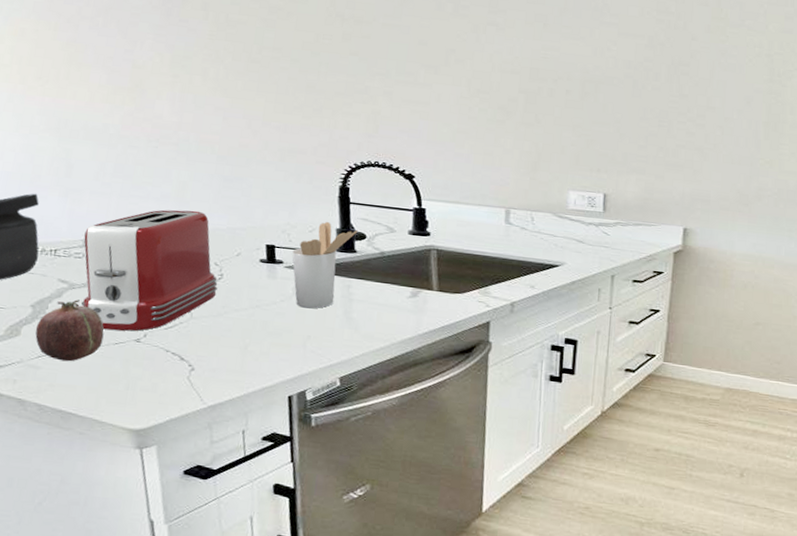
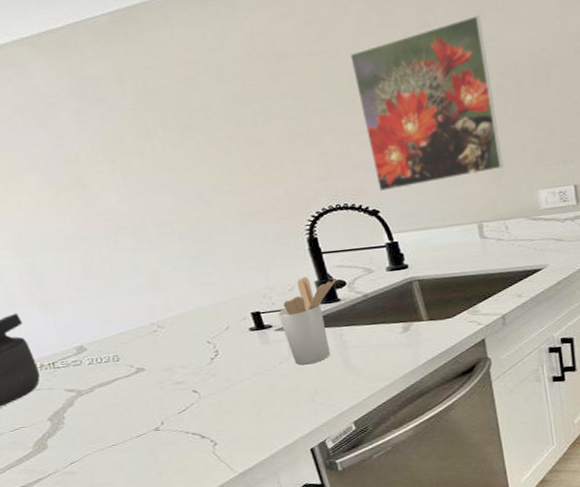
fruit: present [35,299,104,362] -> none [59,404,126,463]
toaster: present [80,209,218,331] -> none [75,294,217,426]
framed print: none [418,25,545,164] -> present [350,14,504,192]

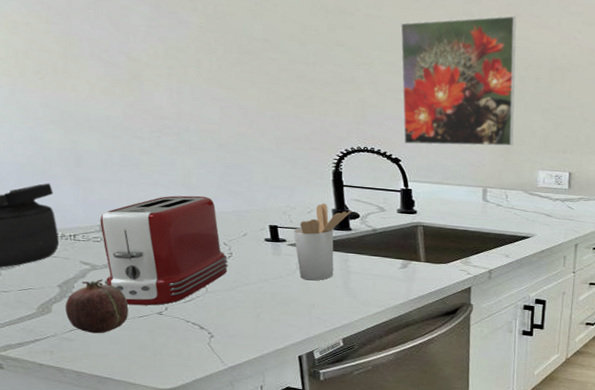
fruit: none [59,404,126,463] -> present [65,279,129,334]
toaster: none [75,294,217,426] -> present [100,195,228,306]

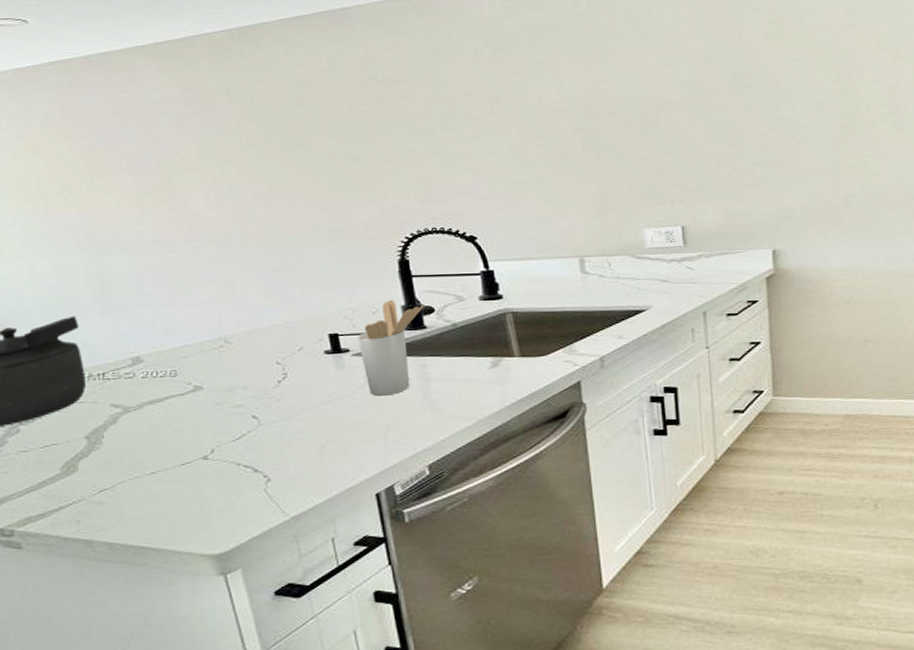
fruit: present [65,279,129,334] -> none [93,423,168,492]
toaster: present [100,195,228,306] -> none [132,308,283,452]
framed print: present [400,15,517,147] -> none [461,57,609,218]

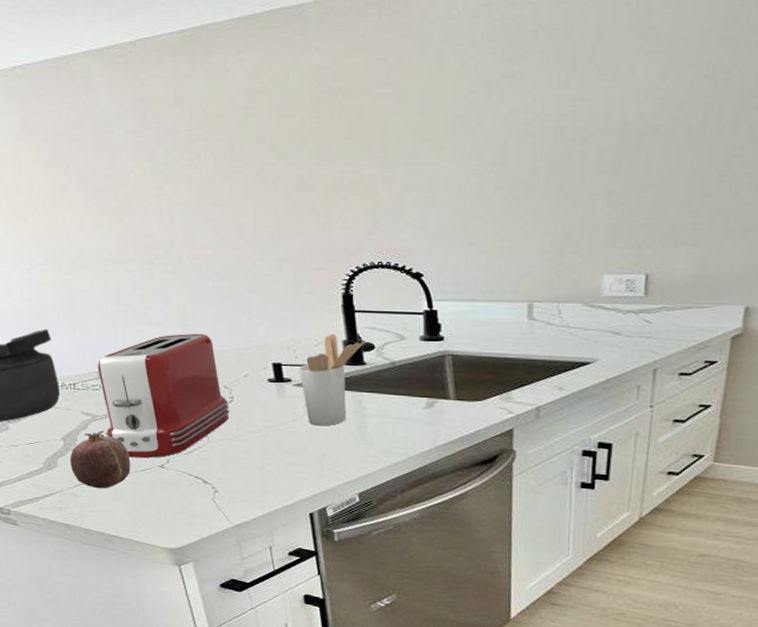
fruit: none [93,423,168,492] -> present [69,430,131,489]
toaster: none [132,308,283,452] -> present [98,333,230,458]

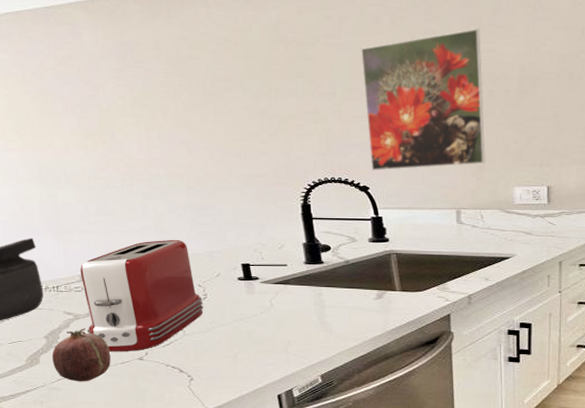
utensil holder: present [299,334,366,426] -> none [266,238,323,317]
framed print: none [420,68,573,254] -> present [361,28,486,171]

